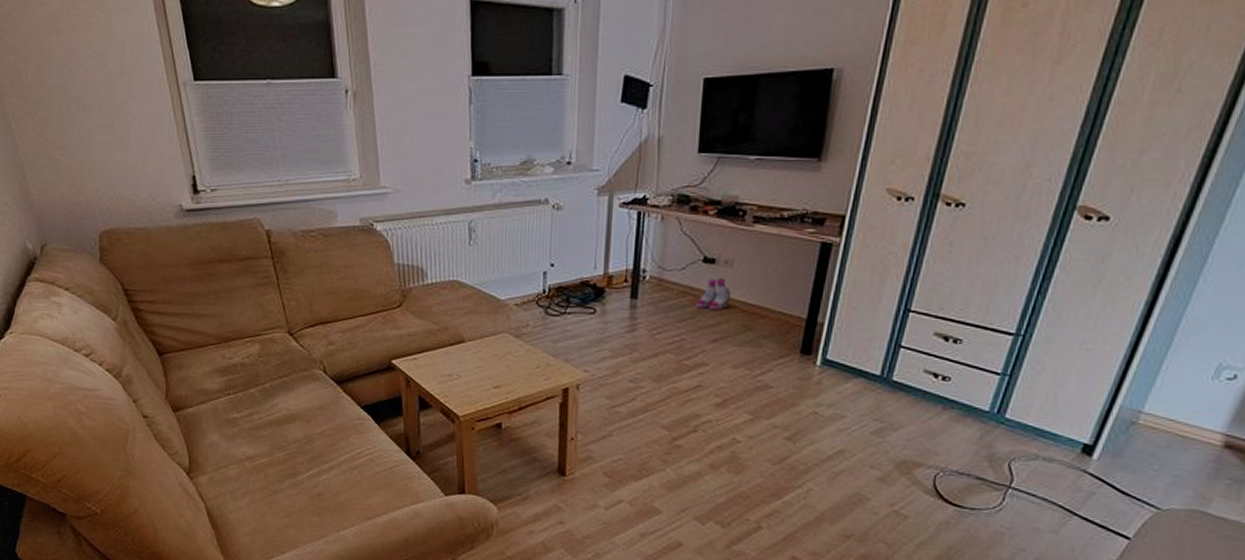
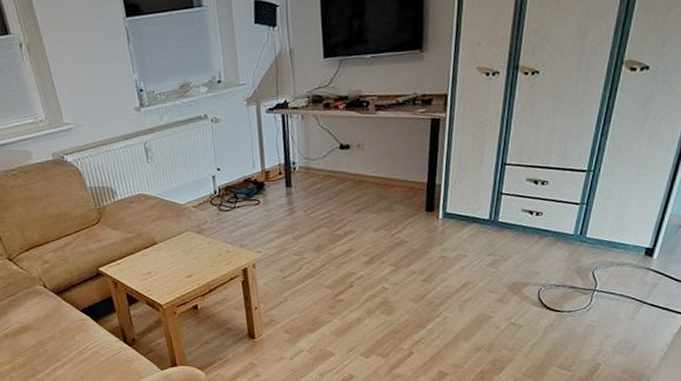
boots: present [696,278,731,310] -> none [339,159,366,188]

